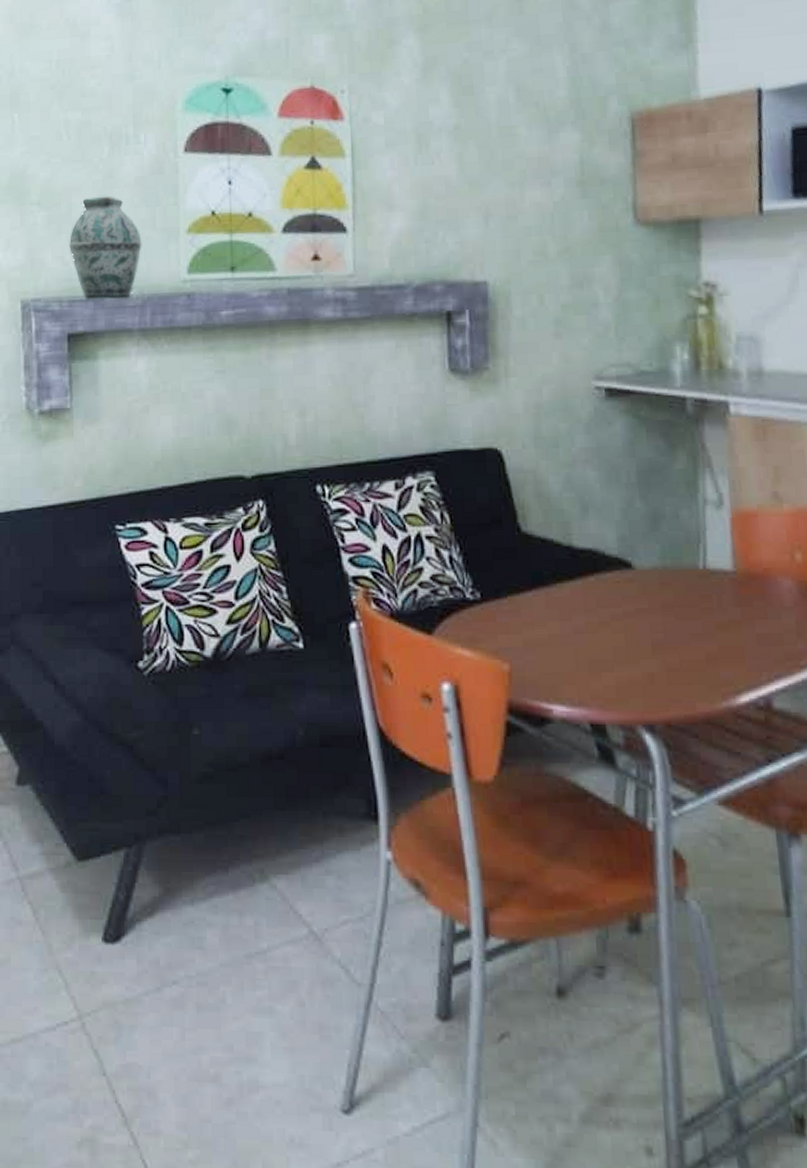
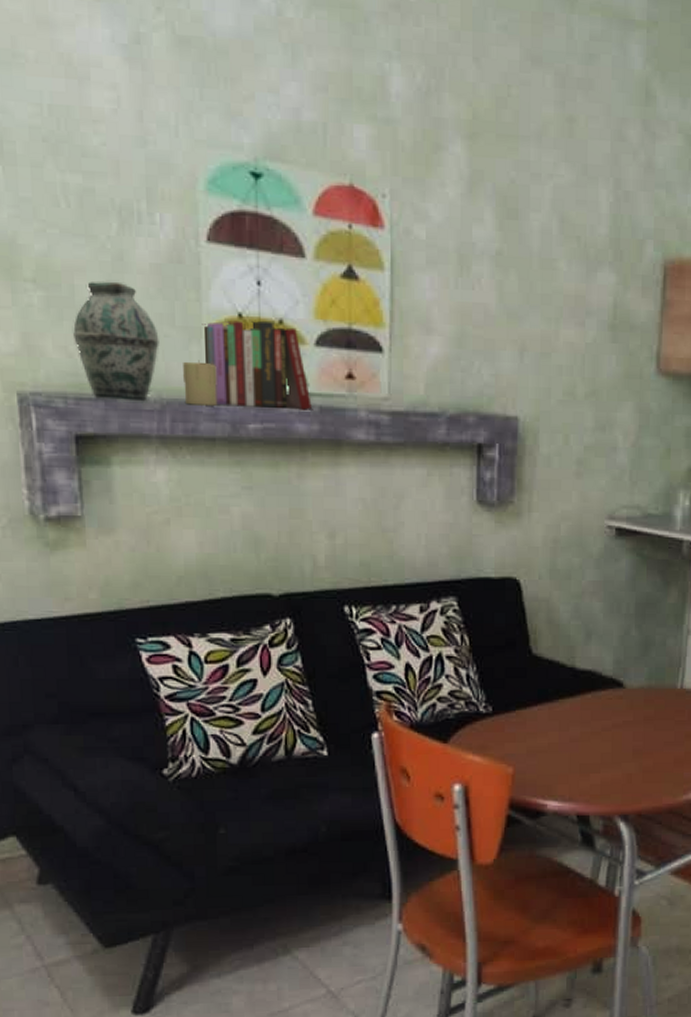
candle: none [162,258,193,298] -> present [183,361,218,406]
books: none [176,215,280,297] -> present [198,320,312,410]

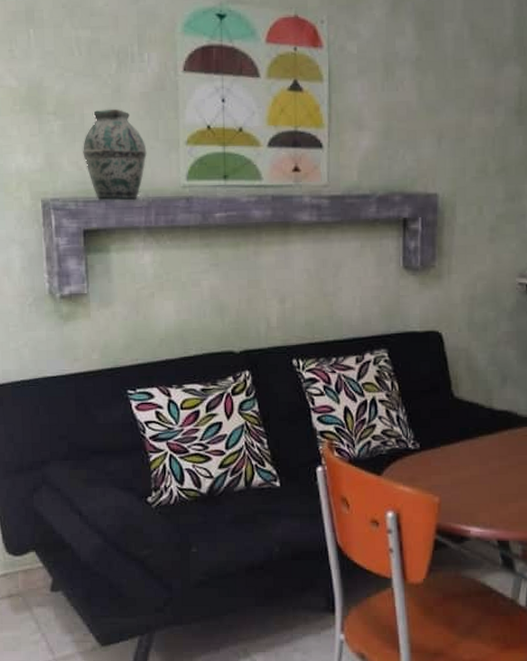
candle: present [183,361,218,406] -> none [165,166,191,201]
books: present [198,320,312,410] -> none [176,129,265,200]

